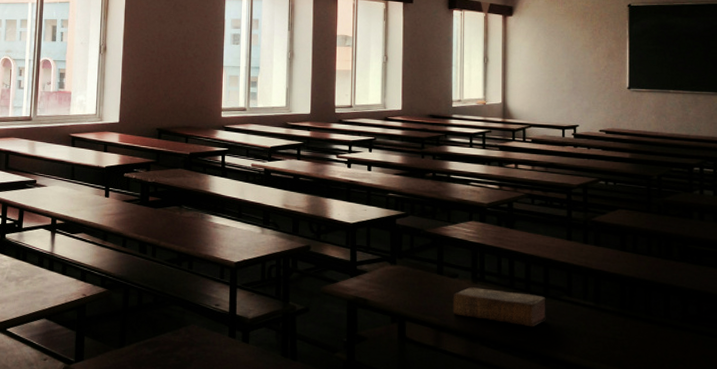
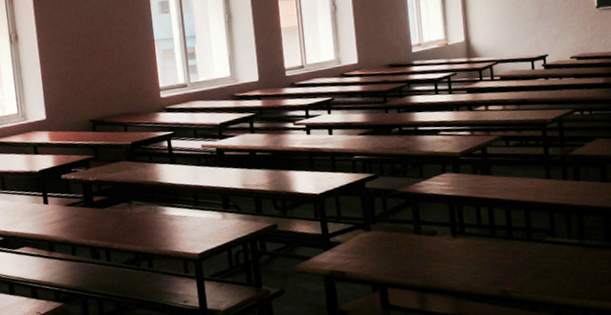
book: present [452,287,546,327] -> none [434,240,531,275]

